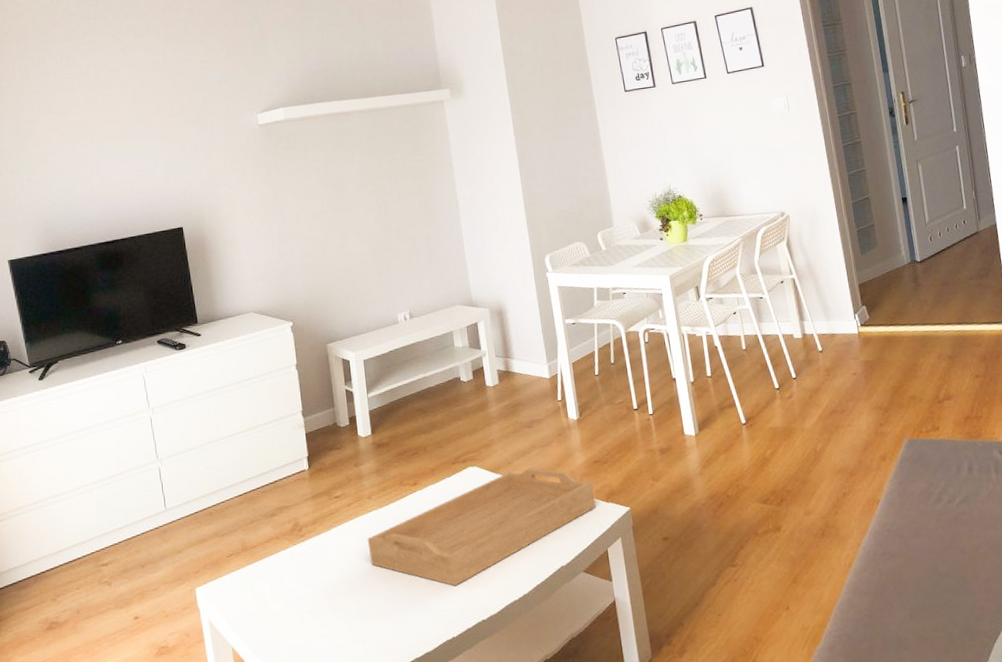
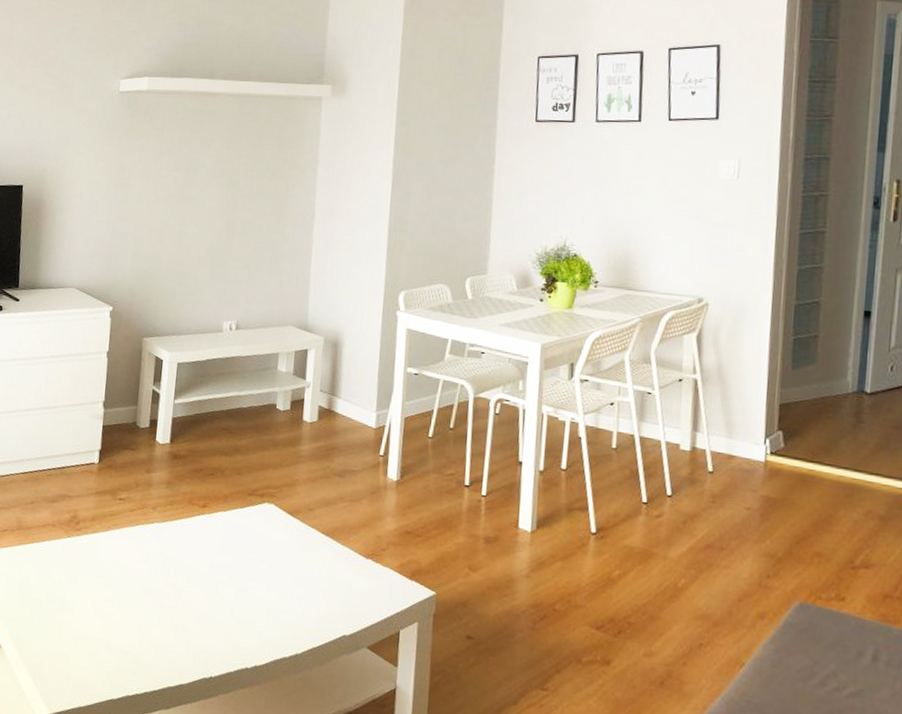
serving tray: present [367,467,597,586] -> none [142,519,399,625]

